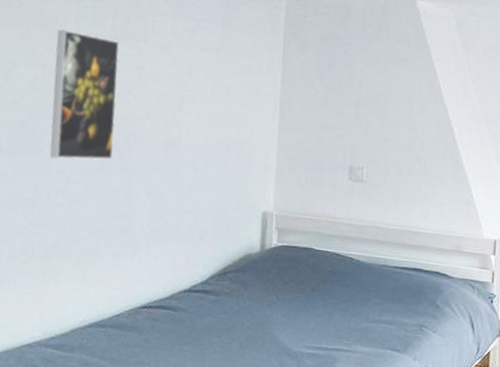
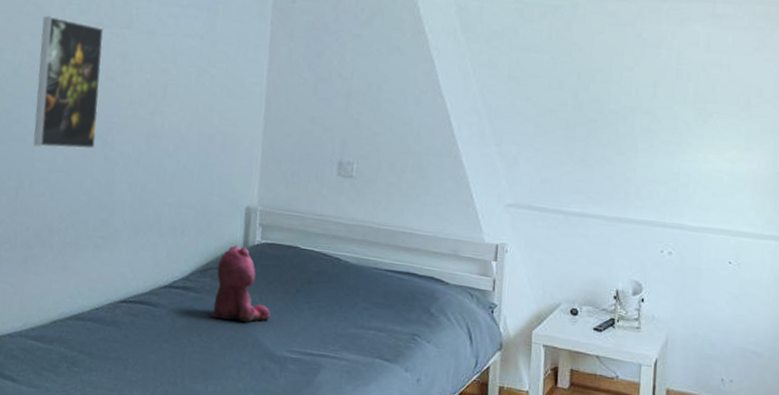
teddy bear: none [229,248,288,322] -> present [210,244,271,322]

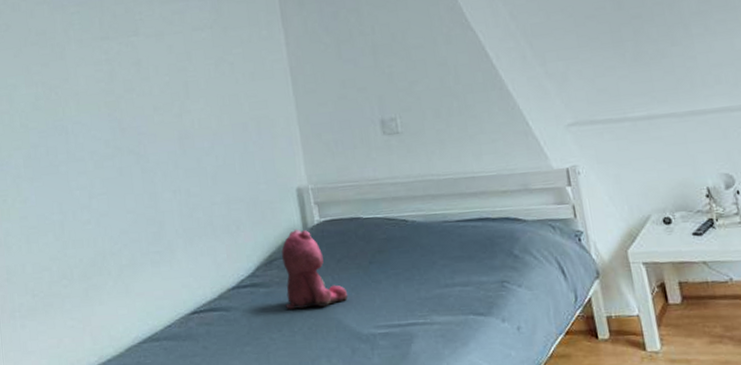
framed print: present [33,16,104,149] -> none [49,40,130,175]

